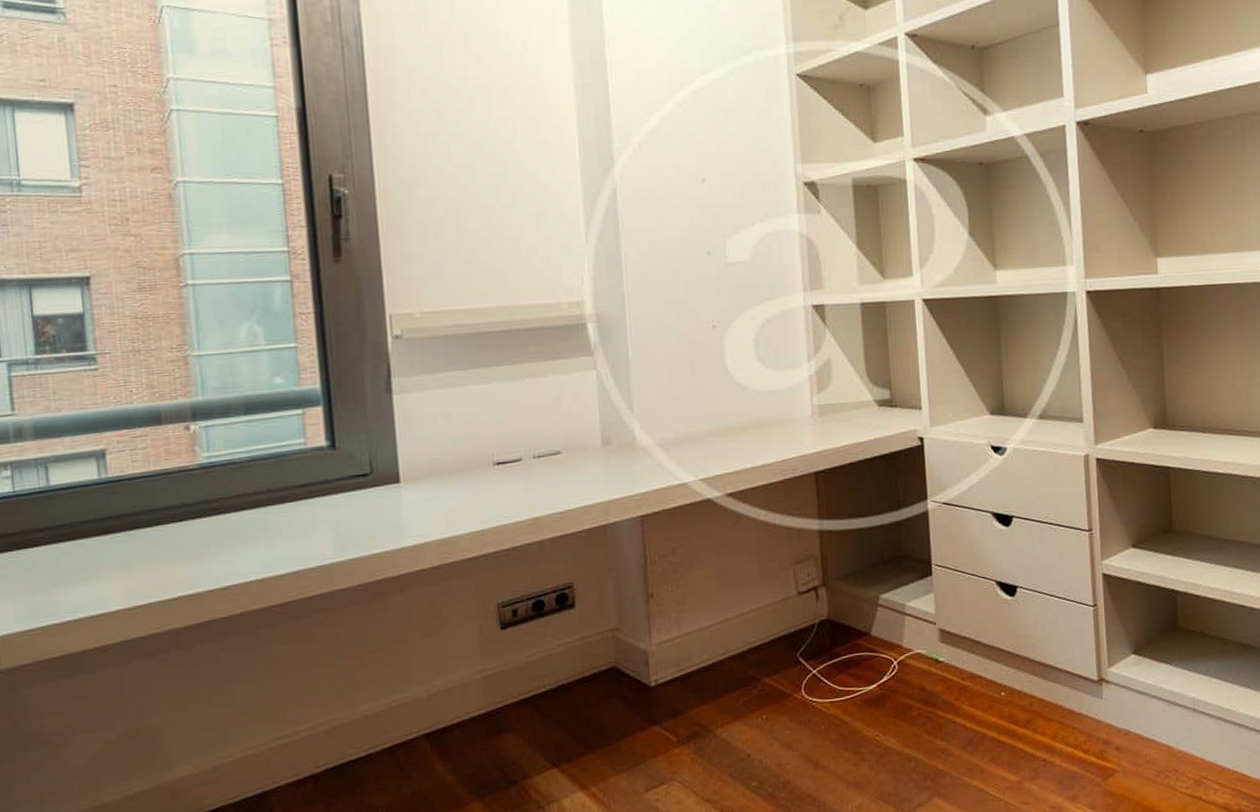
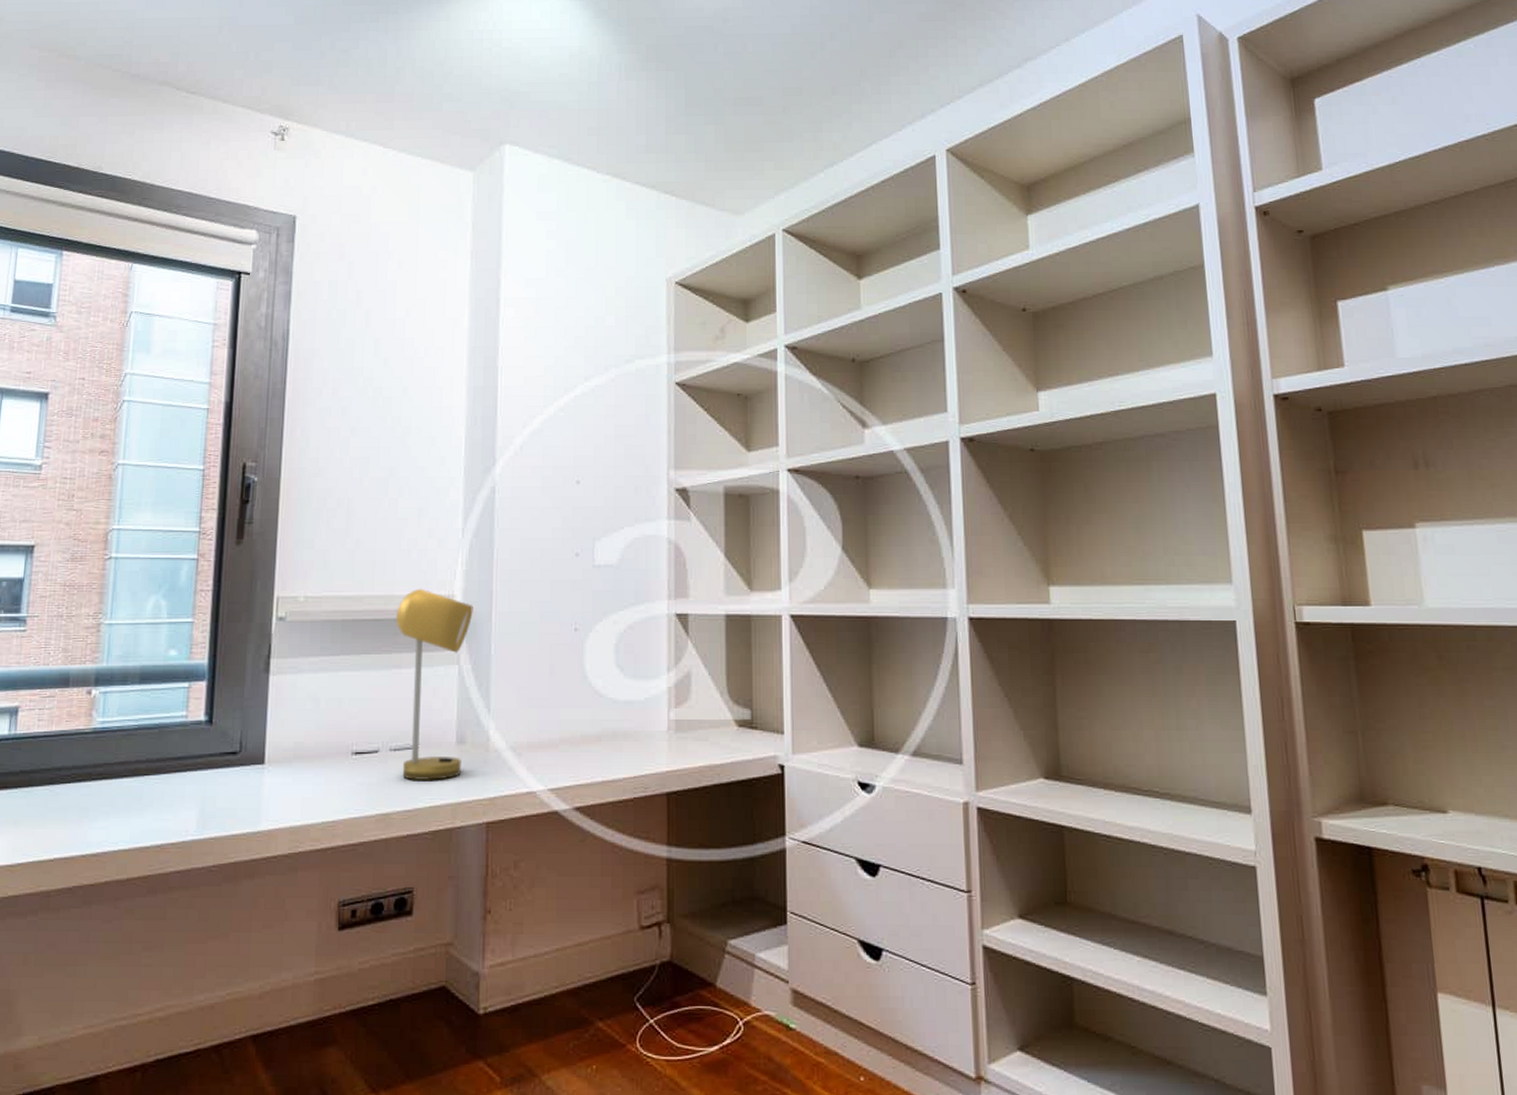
desk lamp: none [523,296,610,484] -> present [395,588,473,781]

